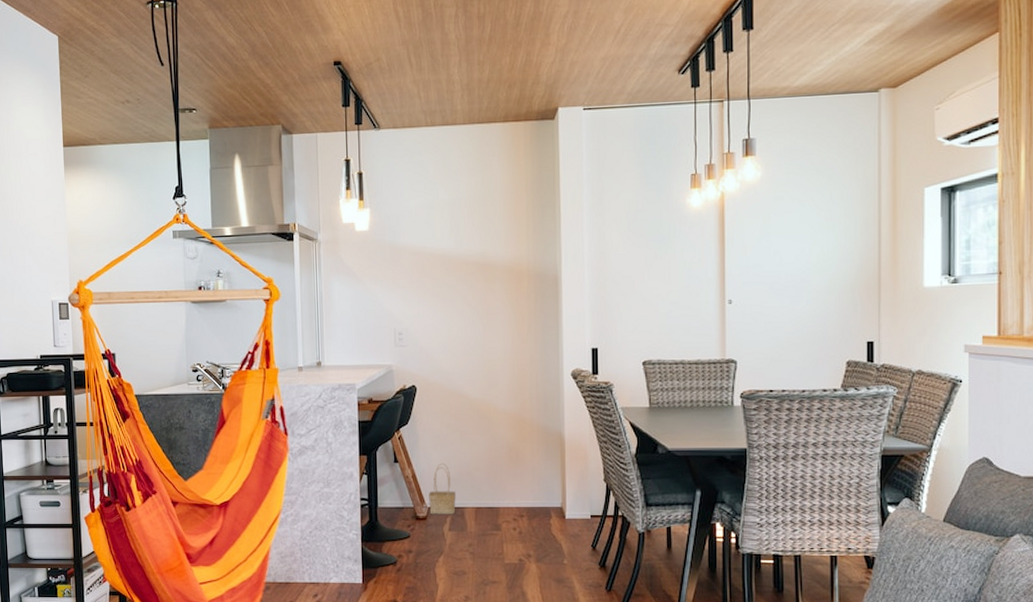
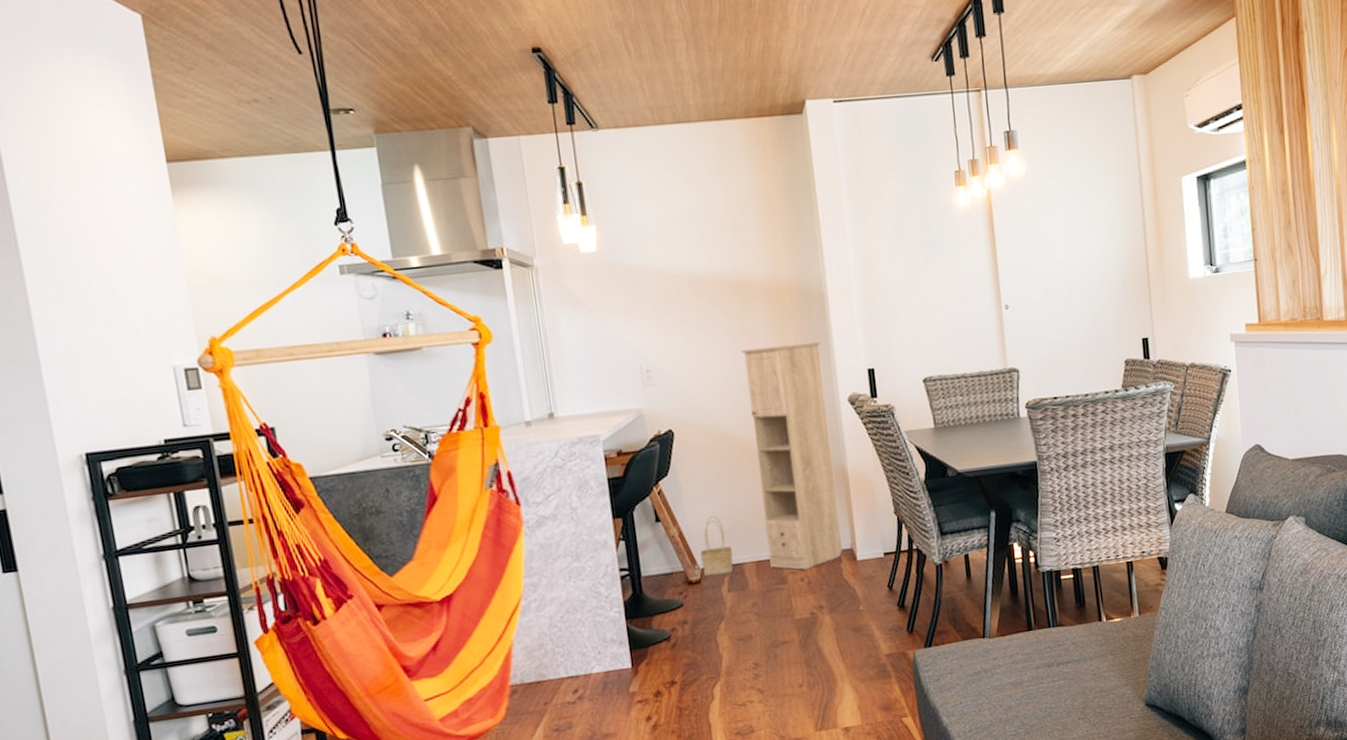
storage cabinet: none [480,320,553,520] -> present [741,342,842,570]

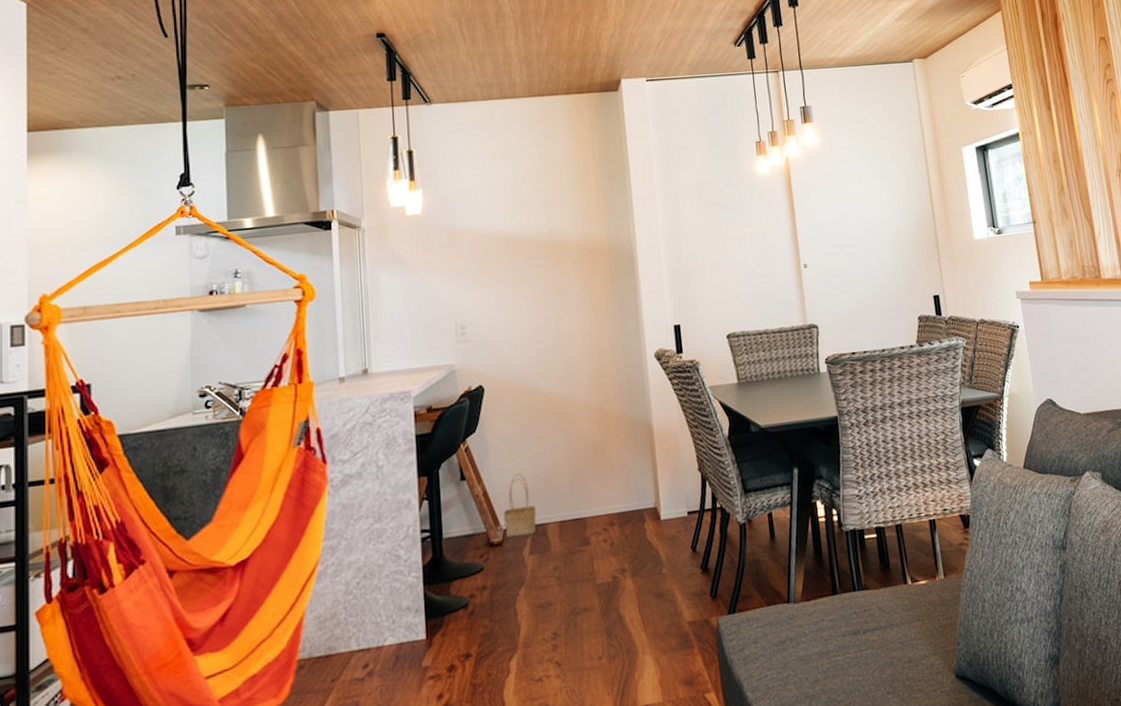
storage cabinet: present [741,342,842,570] -> none [553,299,646,531]

